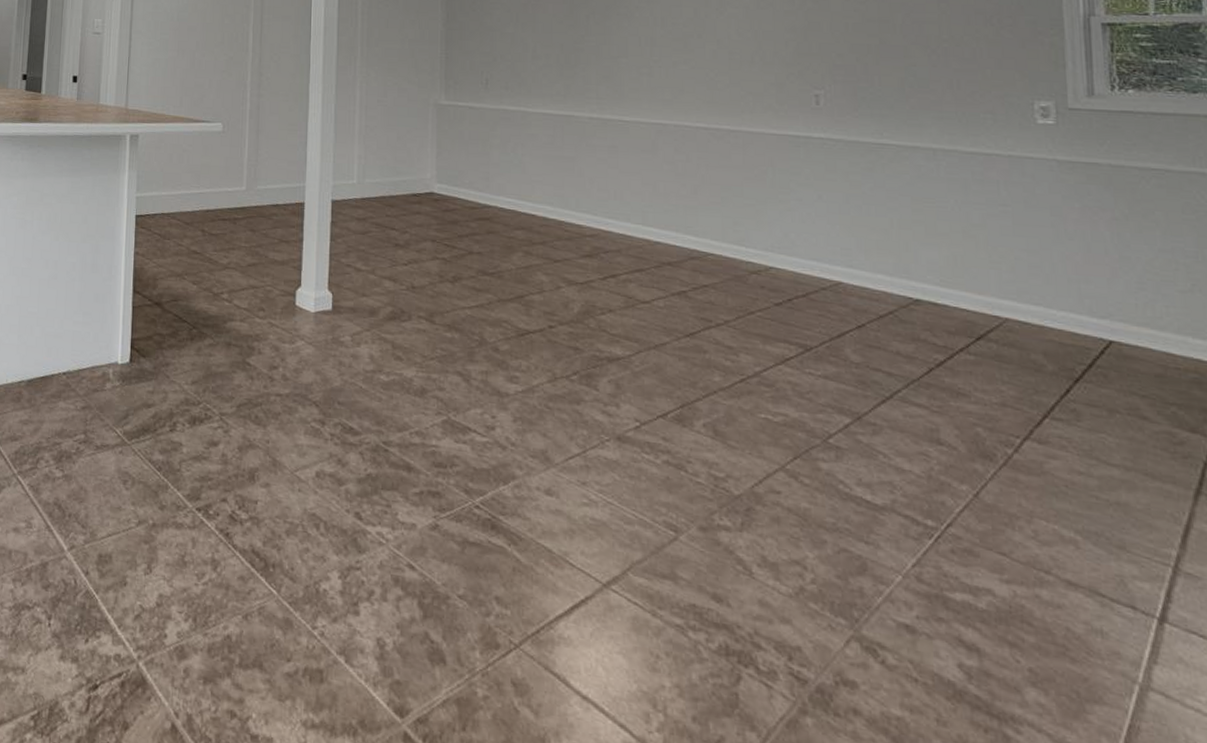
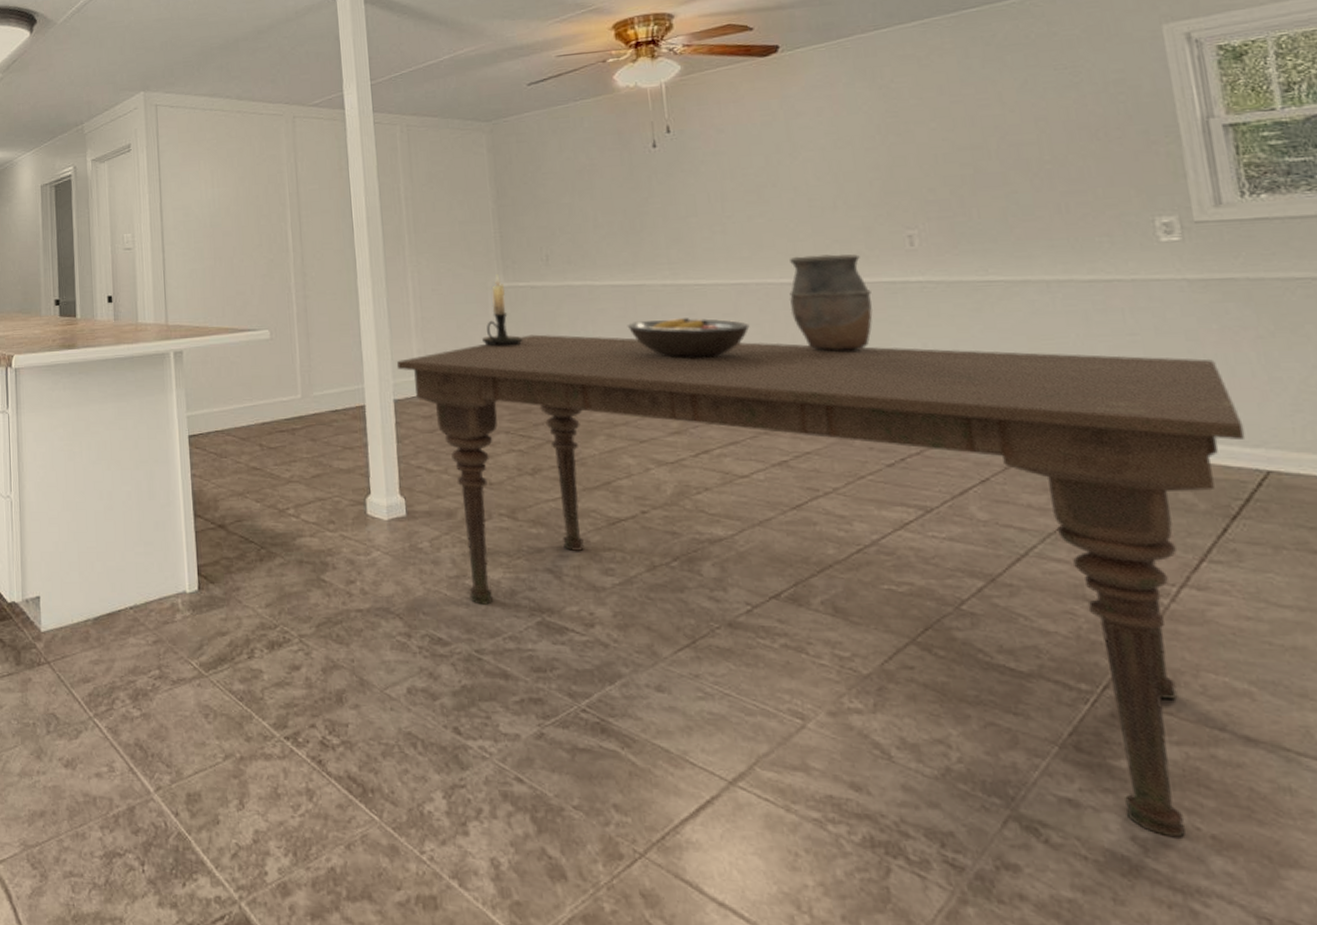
dining table: none [337,151,1094,669] -> present [396,334,1246,838]
candle holder: none [419,93,457,161] -> present [482,275,523,347]
fruit bowl: none [553,148,665,189] -> present [627,318,750,359]
vase: none [702,103,777,196] -> present [789,254,873,352]

